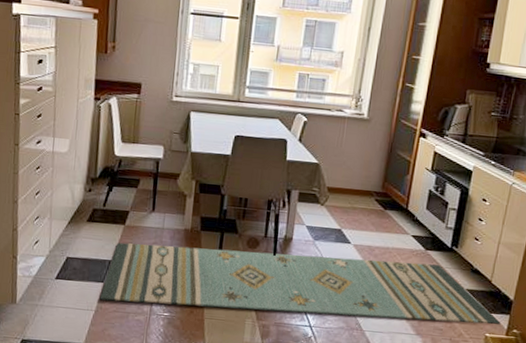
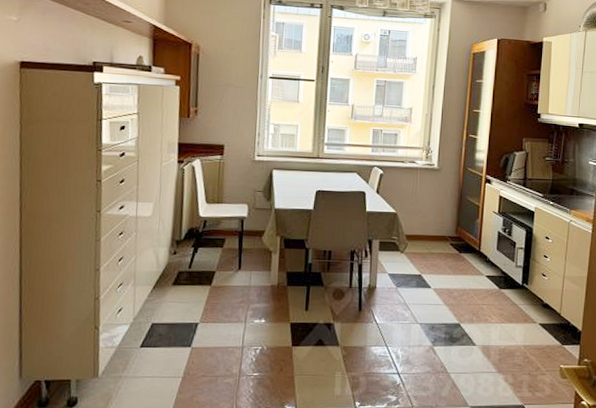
rug: present [99,242,501,325] -> none [187,302,573,365]

